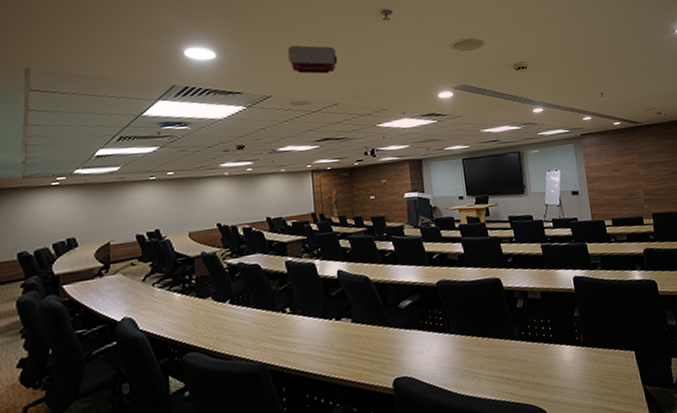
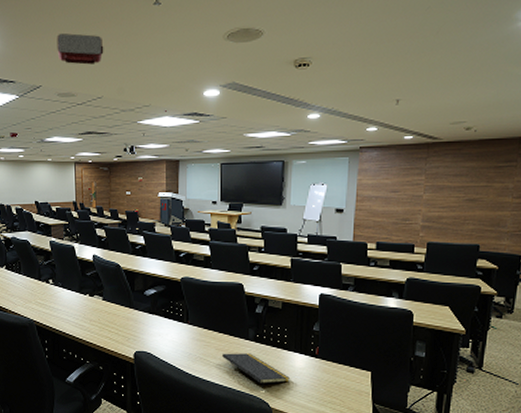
notepad: none [490,355,562,397] -> present [222,353,290,391]

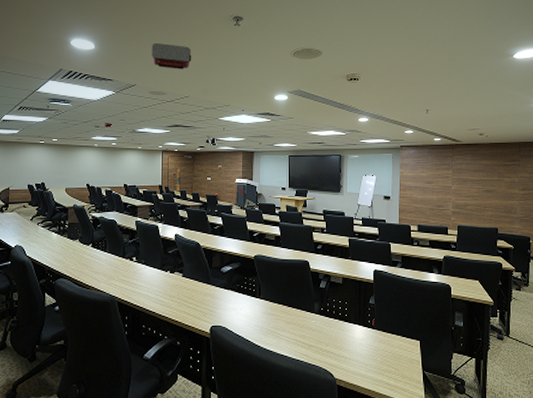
notepad: present [222,353,290,391] -> none [291,326,351,362]

